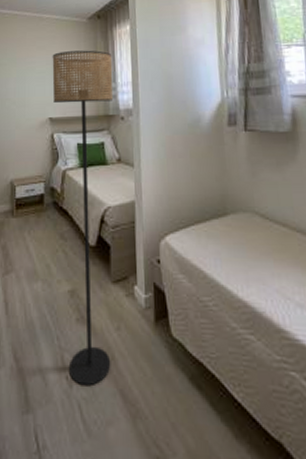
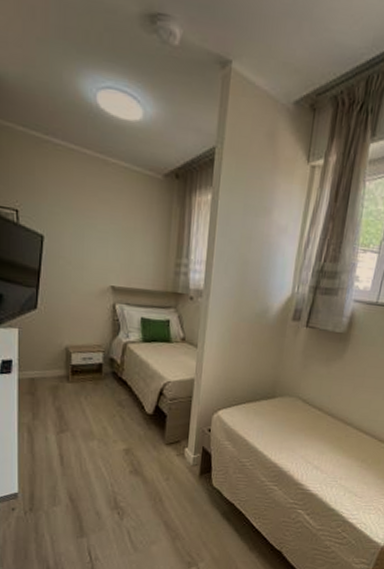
floor lamp: present [52,50,114,387] -> none [117,210,188,519]

